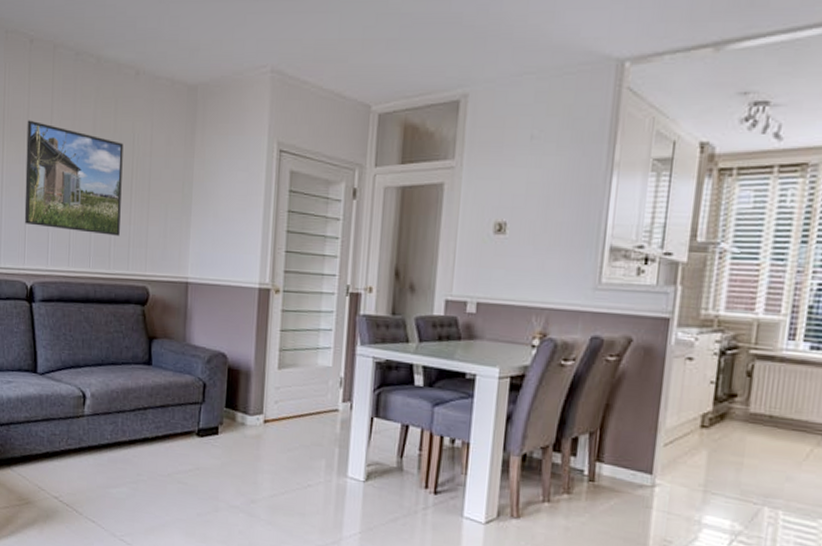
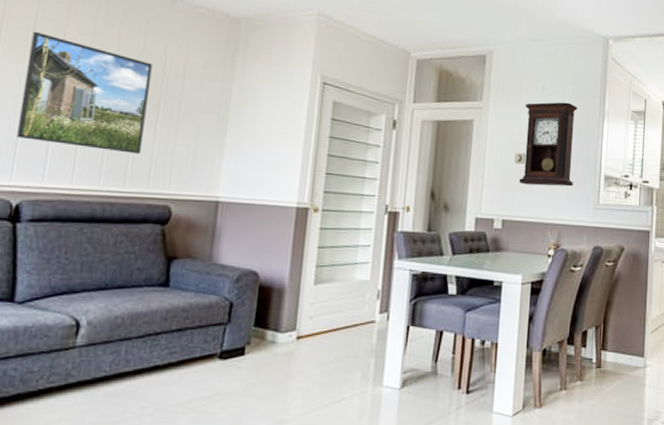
pendulum clock: none [498,153,577,262] -> present [519,102,578,187]

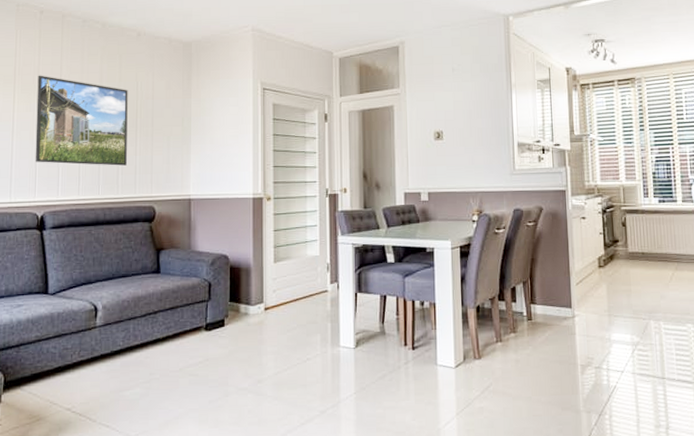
pendulum clock: present [519,102,578,187] -> none [438,80,489,159]

